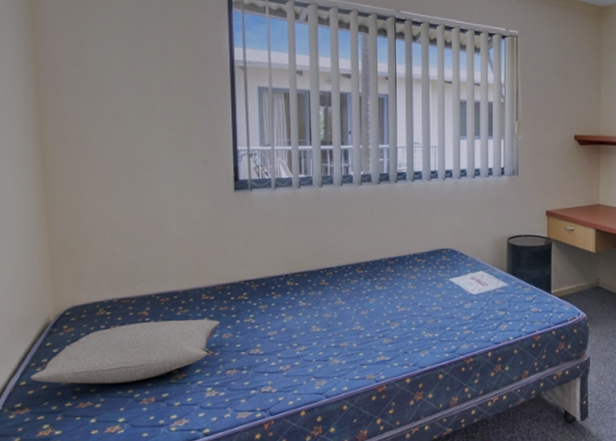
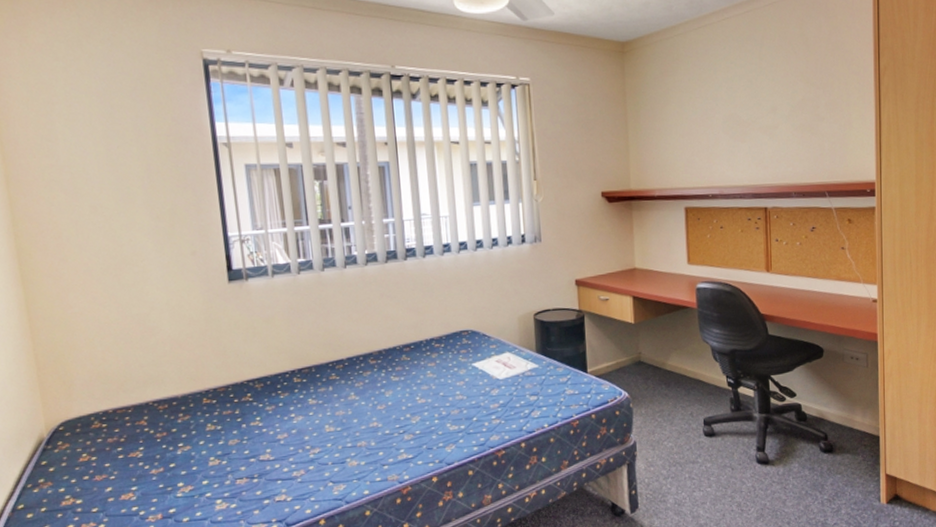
pillow: present [31,319,220,384] -> none [28,425,225,505]

